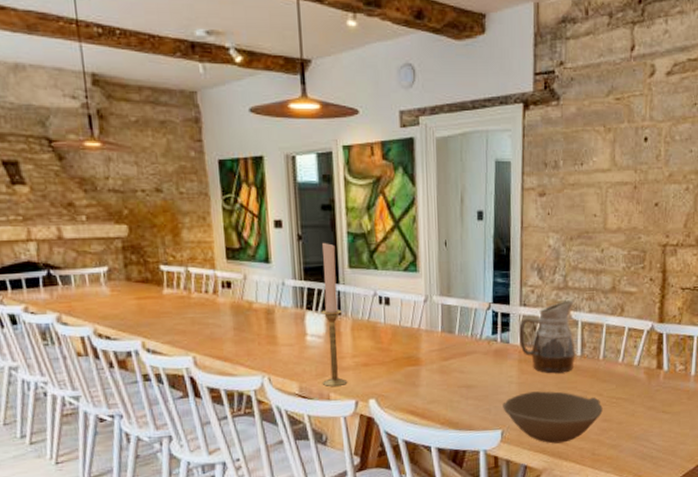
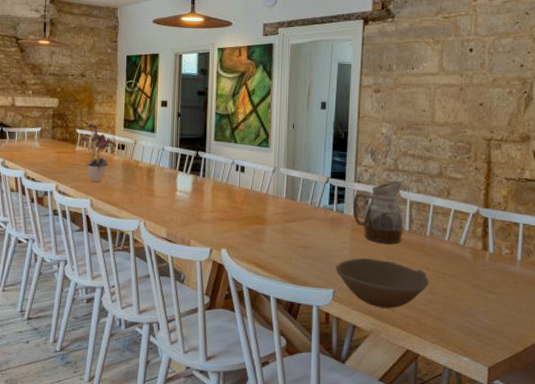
flower arrangement: none [167,256,219,334] -> present [80,123,116,182]
candlestick: present [321,242,348,386] -> none [185,119,206,235]

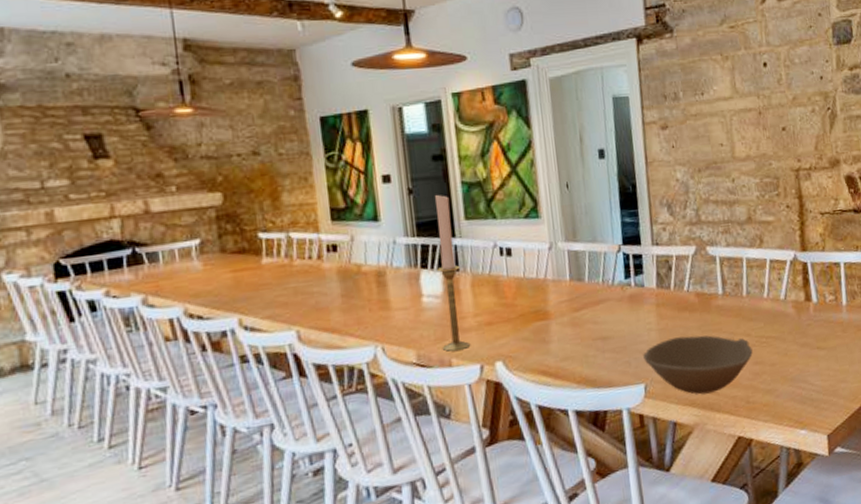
flower arrangement: present [80,123,116,182] -> none [266,221,324,305]
candlestick: none [185,119,206,235] -> present [435,193,471,352]
pitcher: present [352,181,404,244] -> none [652,234,717,316]

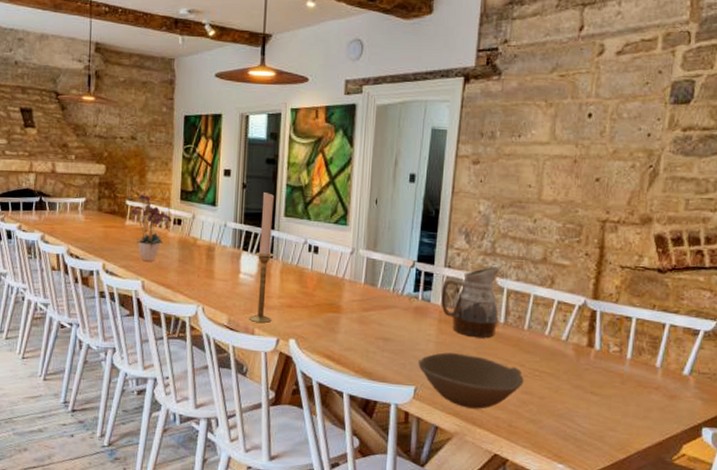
flower arrangement: none [266,221,324,305] -> present [130,194,172,261]
pitcher: none [652,234,717,316] -> present [440,266,501,338]

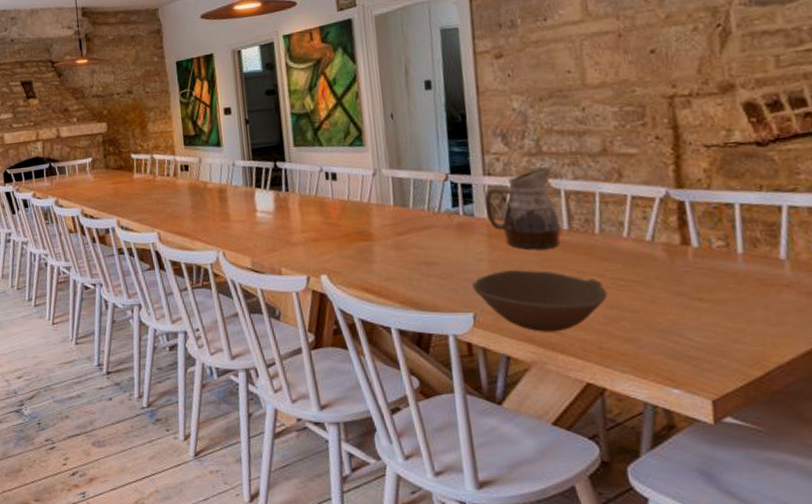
flower arrangement: present [130,194,172,261] -> none [137,145,179,212]
candlestick: present [248,192,275,323] -> none [268,123,298,261]

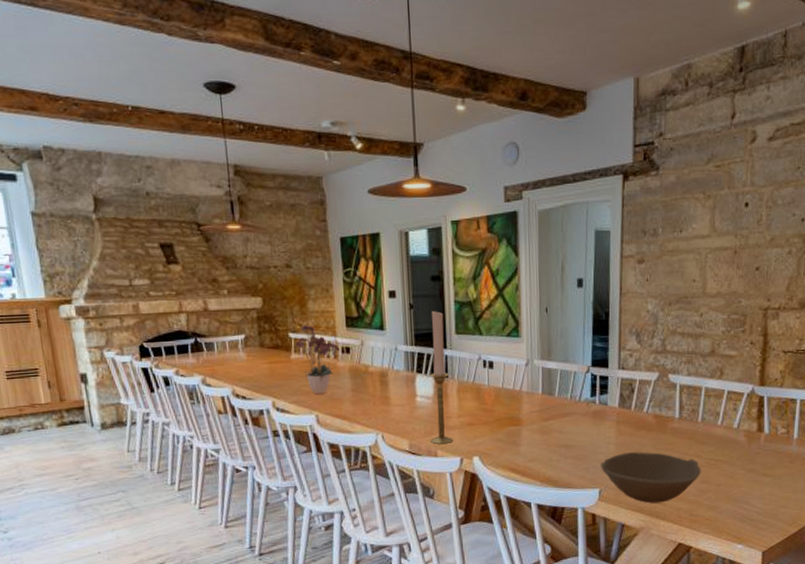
flower arrangement: none [137,145,179,212] -> present [295,325,340,394]
candlestick: none [268,123,298,261] -> present [430,310,454,444]
pitcher: present [483,166,562,249] -> none [616,363,674,434]

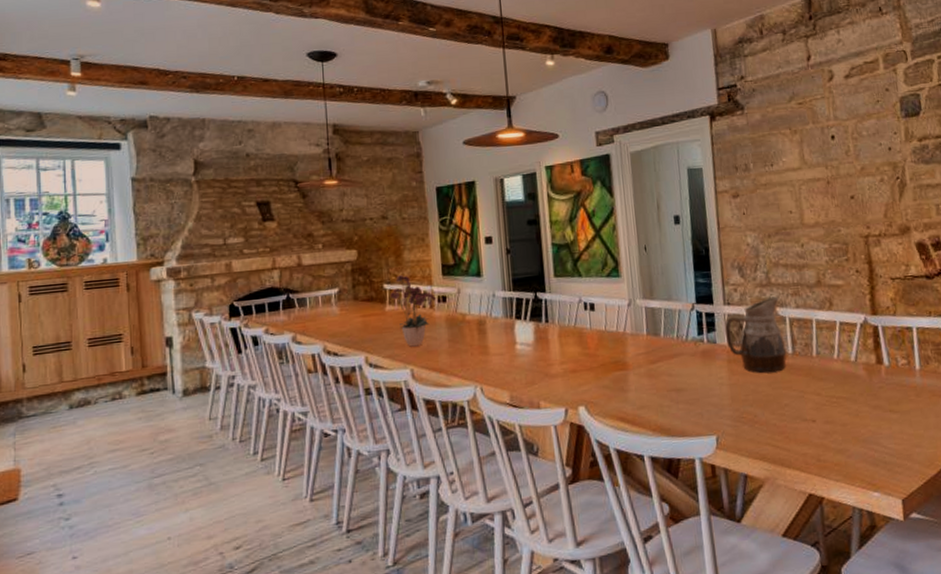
candlestick: present [430,310,454,444] -> none [529,253,557,395]
bowl: present [601,452,701,504] -> none [715,392,823,450]
pitcher: none [616,363,674,434] -> present [724,296,787,373]

